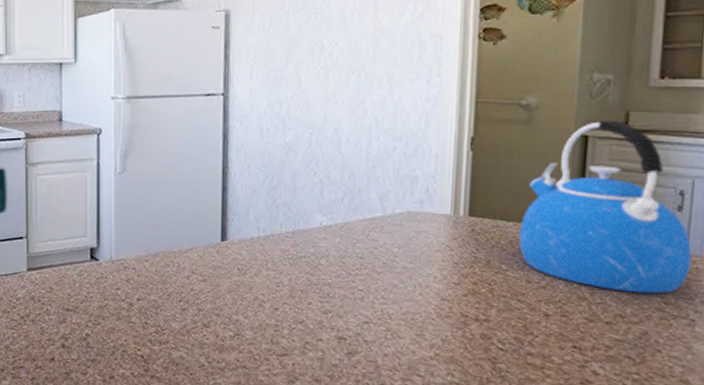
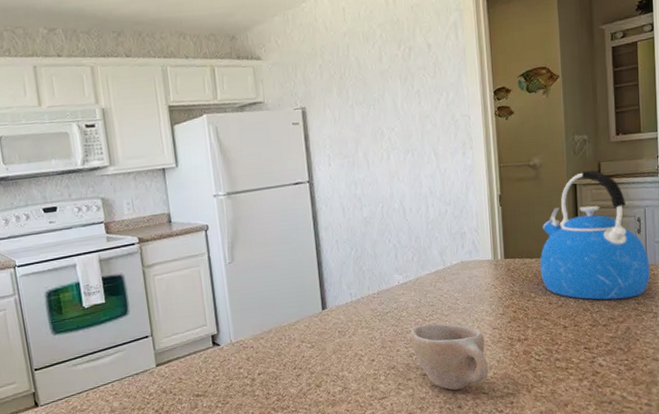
cup: none [327,279,429,365] -> present [409,323,489,390]

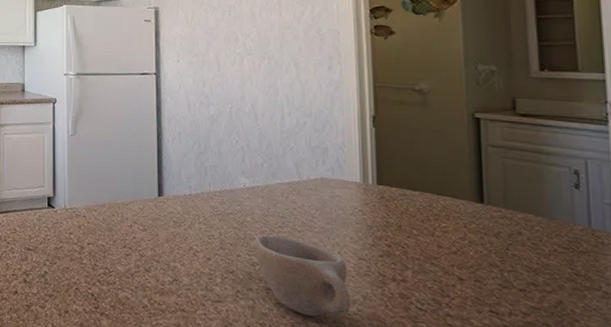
kettle: present [540,170,650,300] -> none [425,105,597,265]

